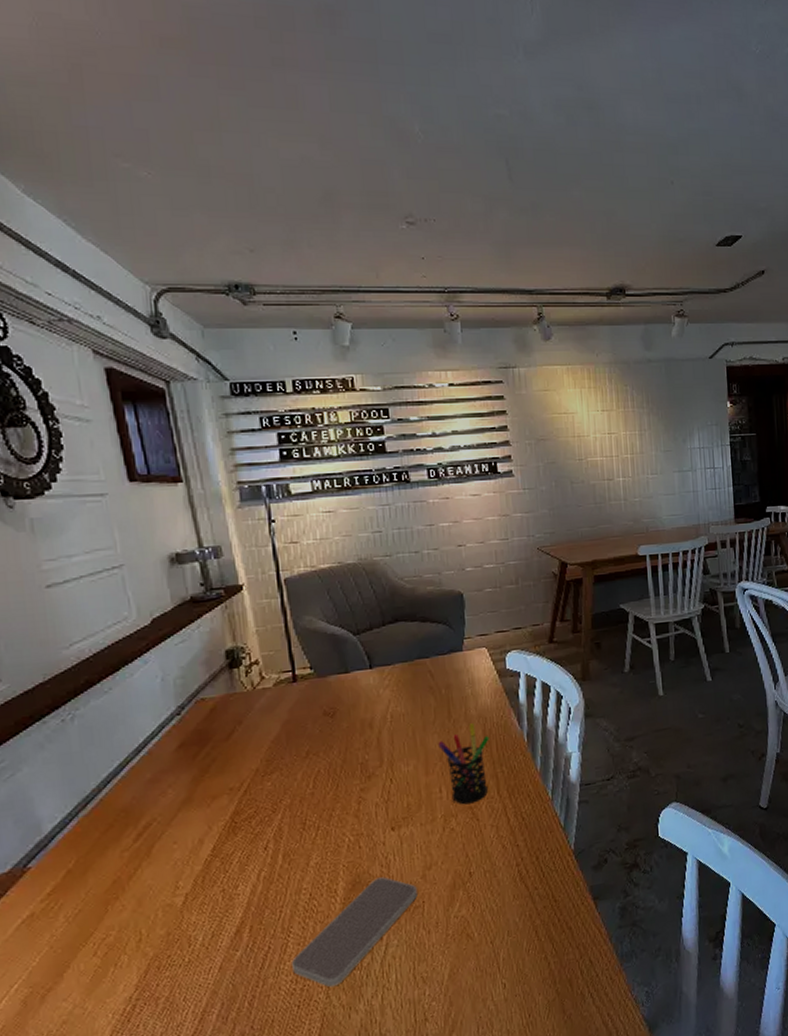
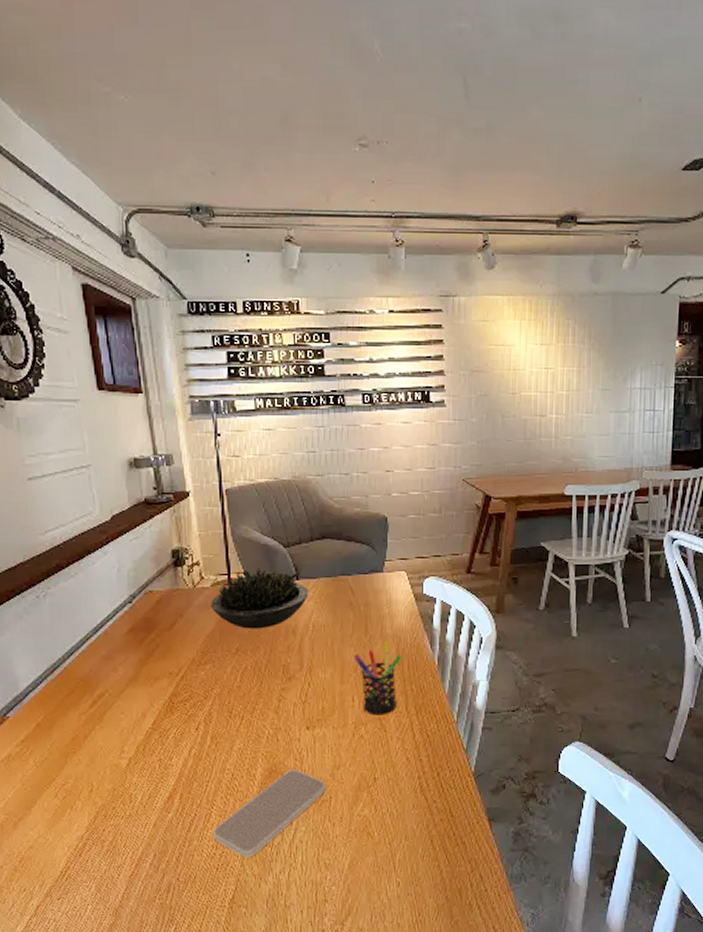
succulent plant: none [274,660,384,729] -> present [211,568,308,629]

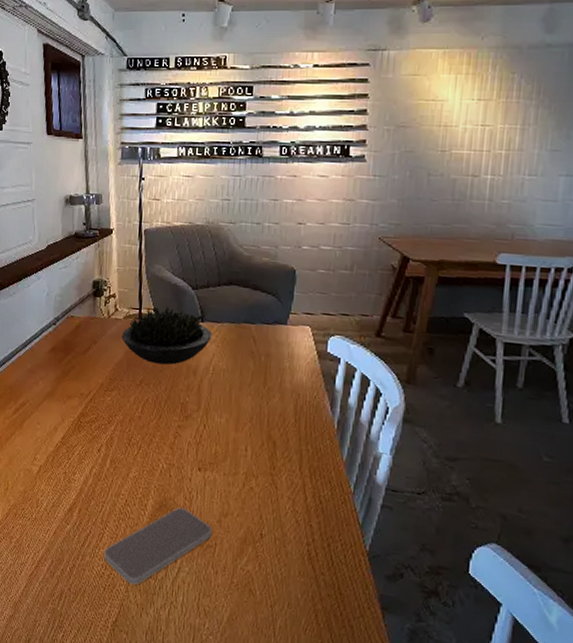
pen holder: present [354,641,402,716] -> none [250,395,300,471]

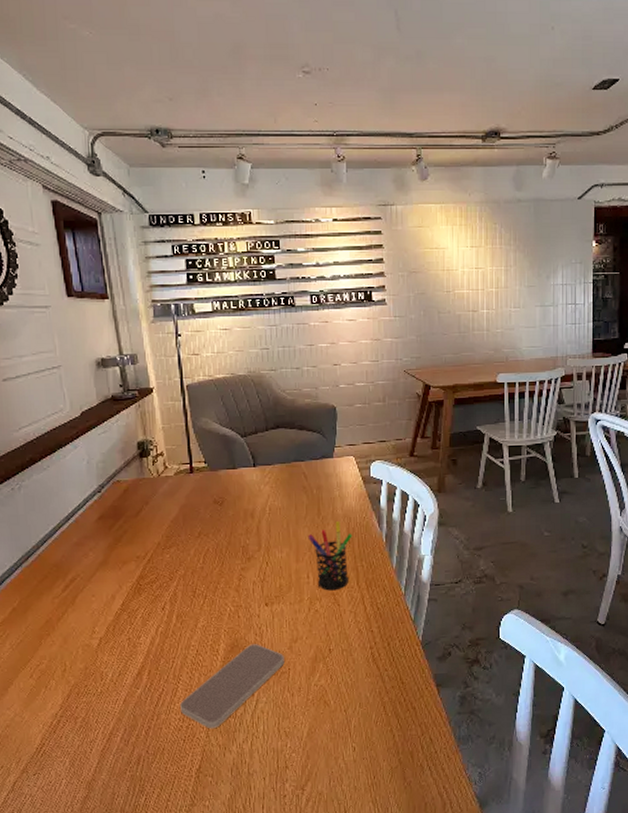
succulent plant: present [122,306,212,365] -> none [174,457,265,514]
pen holder: none [250,395,300,471] -> present [308,521,353,591]

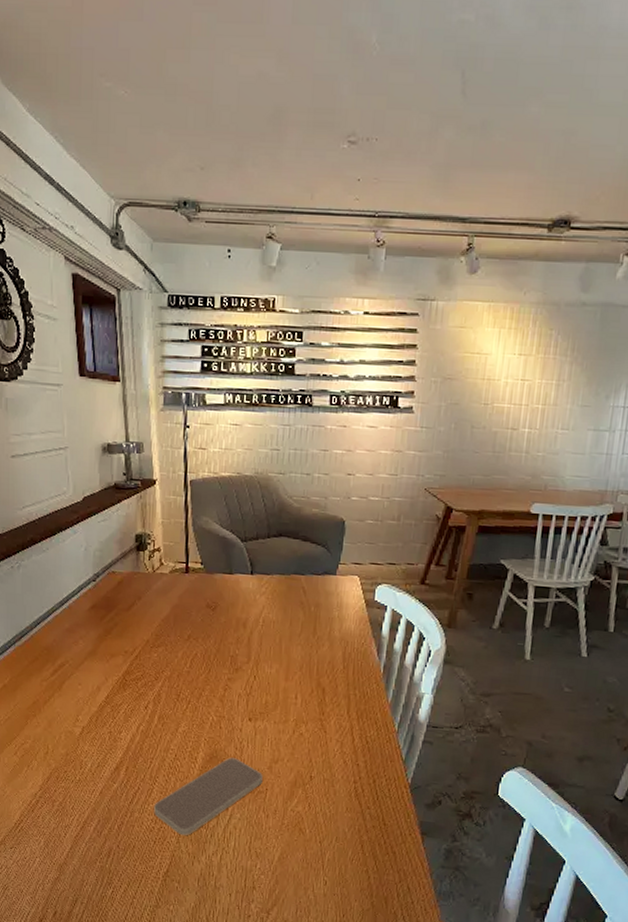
pen holder: present [308,521,353,591] -> none [300,644,348,716]

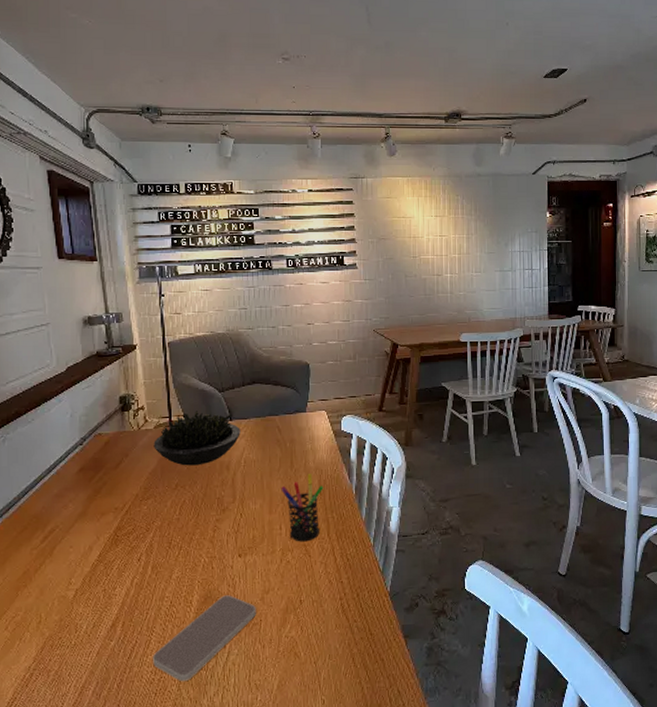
succulent plant: none [168,559,261,619] -> present [154,411,240,466]
pen holder: none [300,644,348,716] -> present [281,474,324,542]

